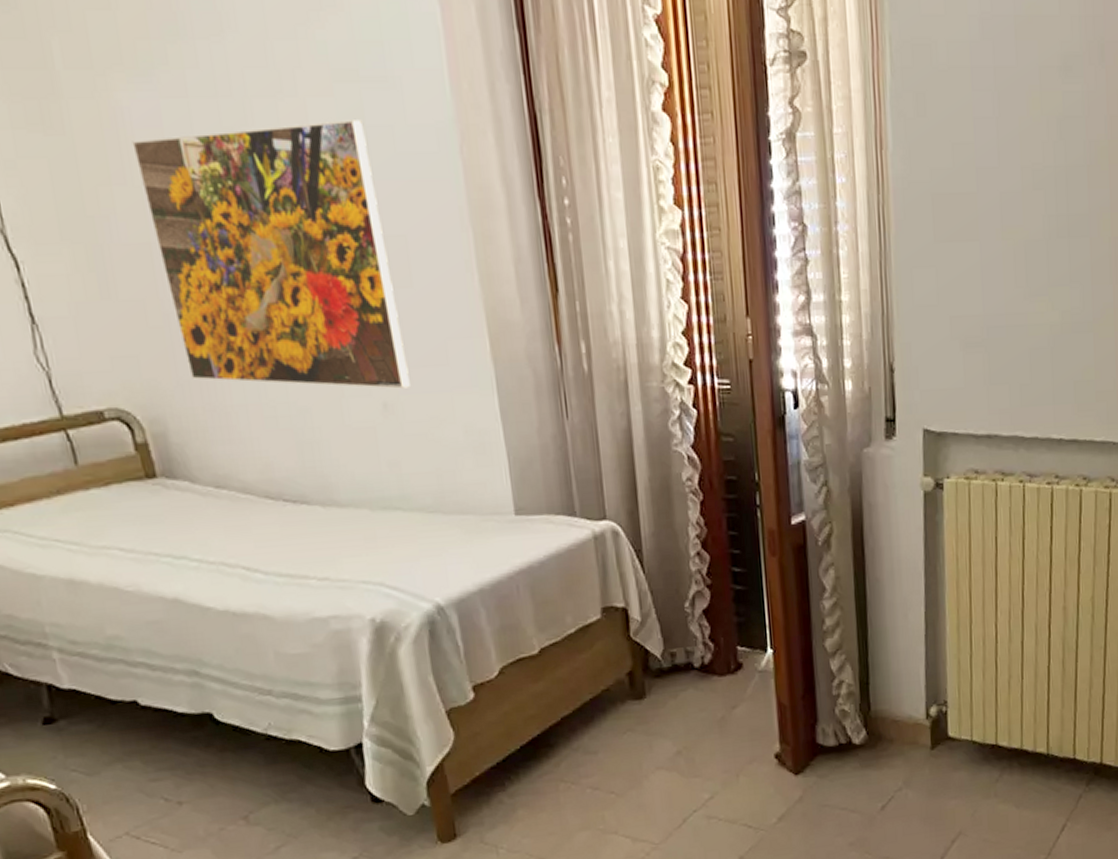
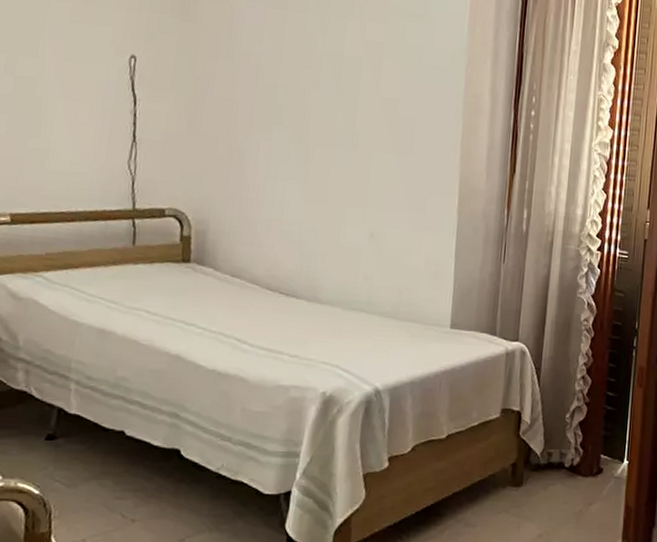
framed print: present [132,120,410,389] -> none [236,32,402,225]

